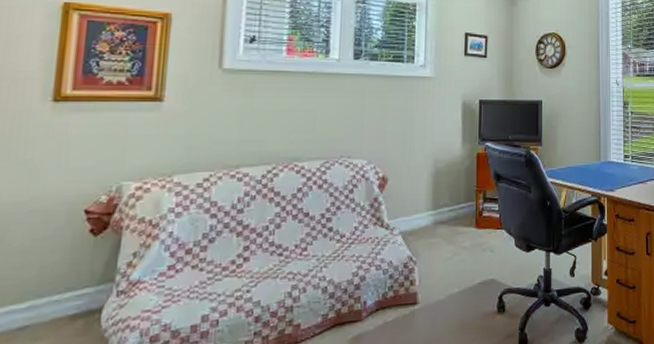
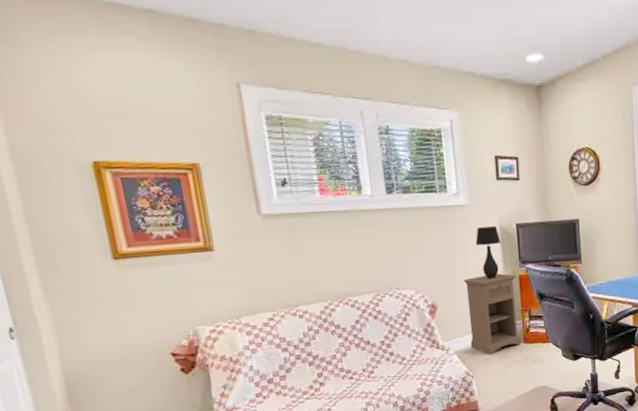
nightstand: none [417,149,476,239] -> present [463,273,522,355]
table lamp: none [436,101,462,155] -> present [475,226,501,279]

